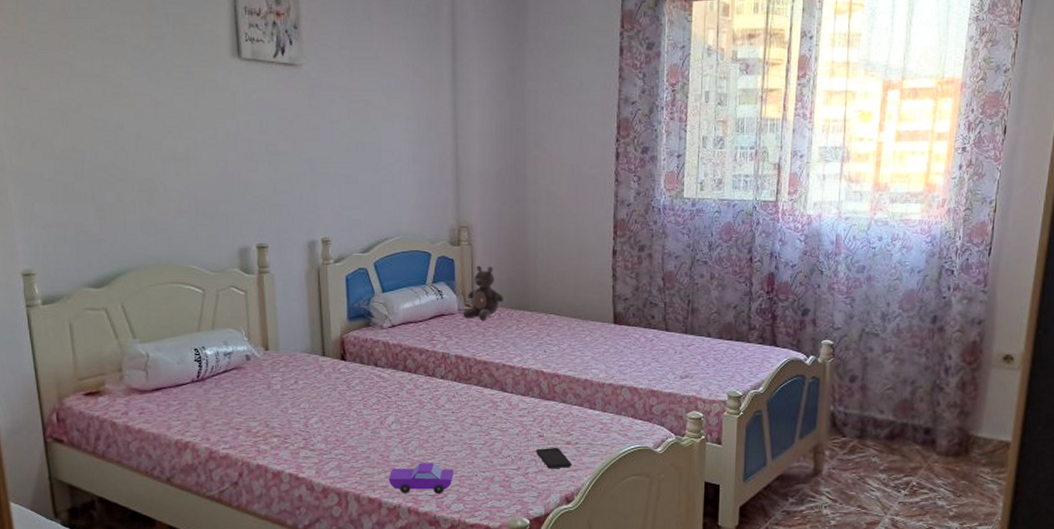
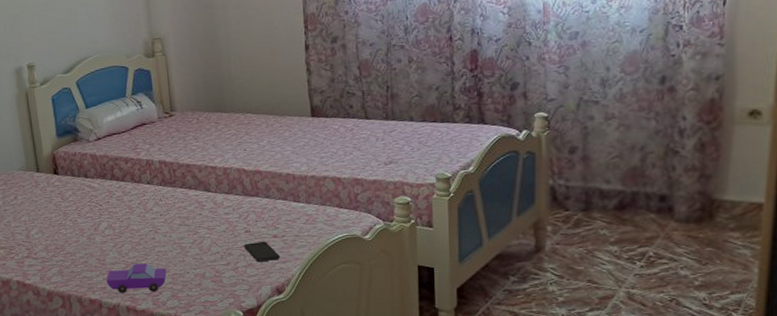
stuffed animal: present [462,265,503,320] -> none [162,73,201,126]

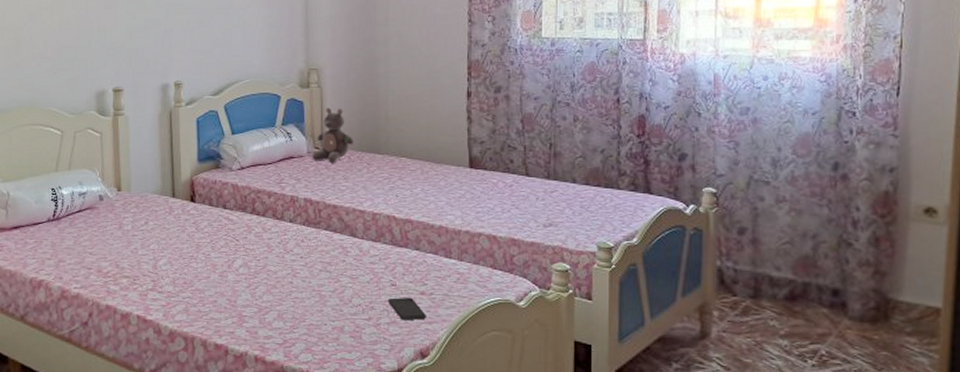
toy car: present [106,263,167,293] -> none [235,309,303,342]
stuffed animal: none [162,73,201,126] -> present [312,107,353,163]

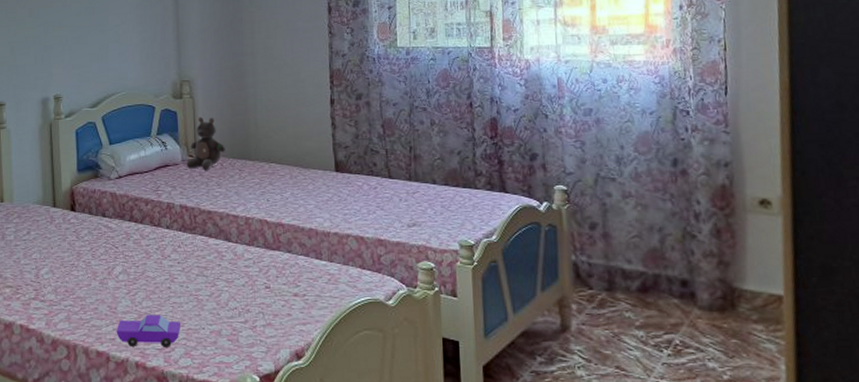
toy car: none [235,309,303,342] -> present [116,314,182,347]
mobile phone: present [387,297,426,321] -> none [262,299,300,322]

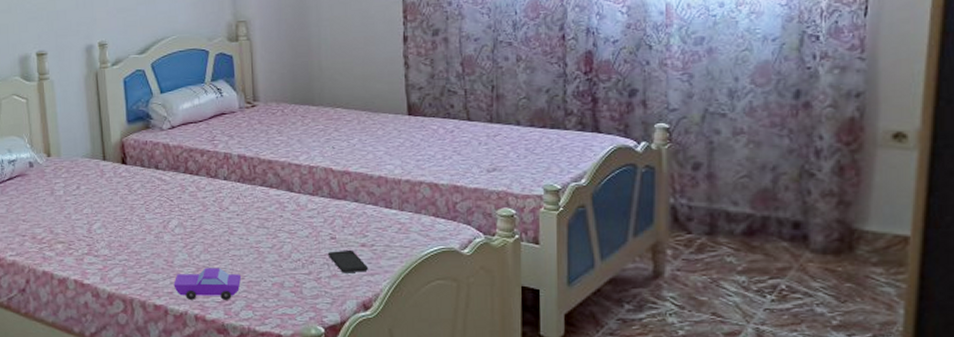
stuffed animal: present [186,117,225,170] -> none [244,60,286,117]
mobile phone: none [262,299,300,322] -> present [327,249,368,273]

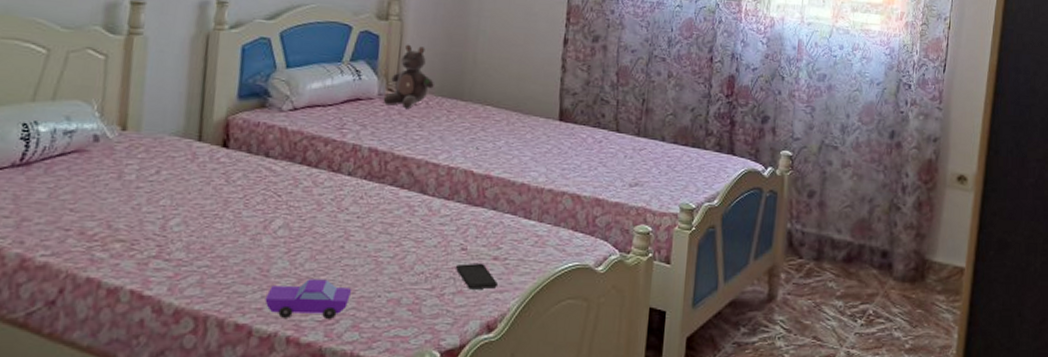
stuffed animal: none [244,60,286,117] -> present [383,44,434,108]

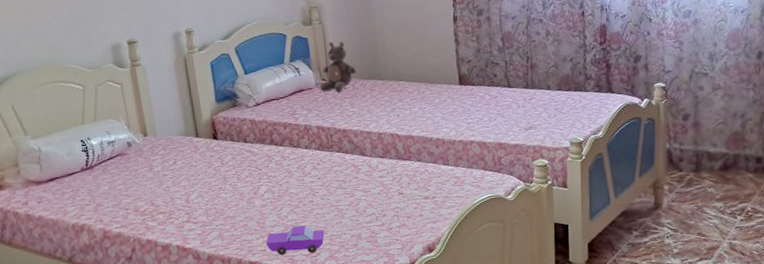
mobile phone: present [455,263,498,290] -> none [396,202,431,223]

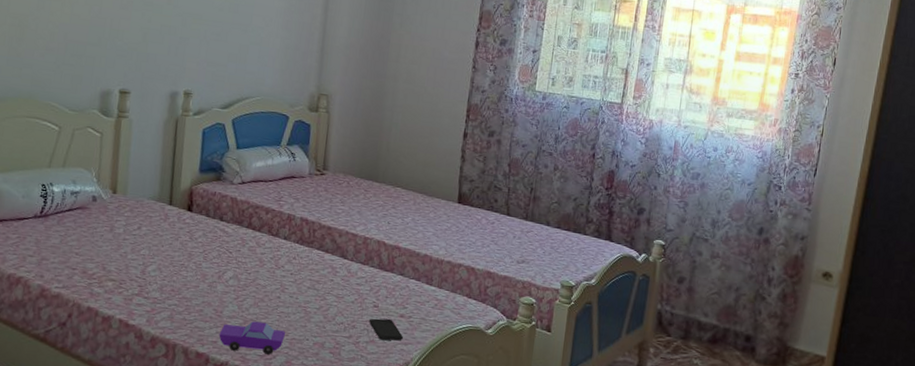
stuffed animal: present [319,41,356,92] -> none [312,132,354,186]
mobile phone: none [396,202,431,223] -> present [368,318,403,341]

